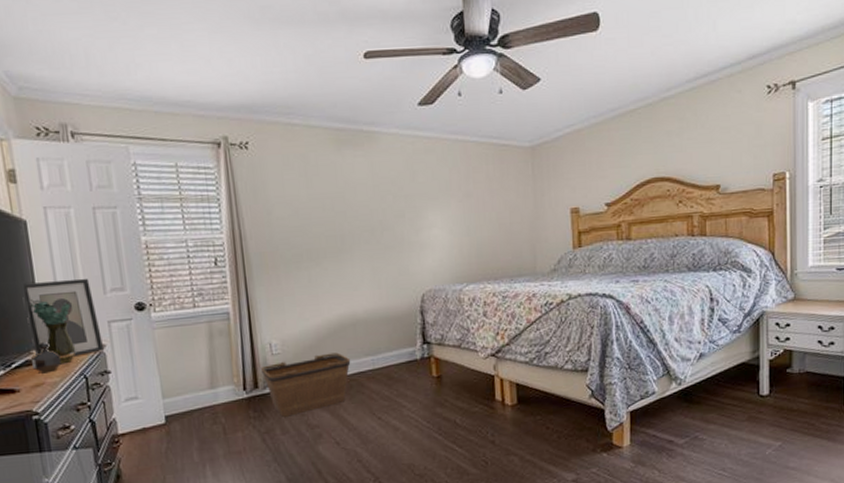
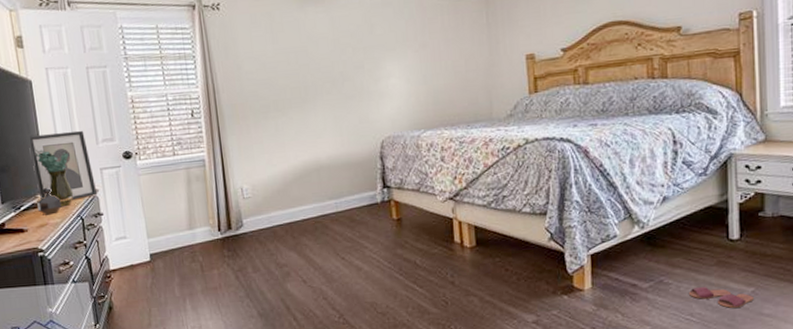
bicycle basket: present [262,352,351,417] -> none [234,196,316,256]
slippers: none [722,441,780,462] -> present [689,286,754,308]

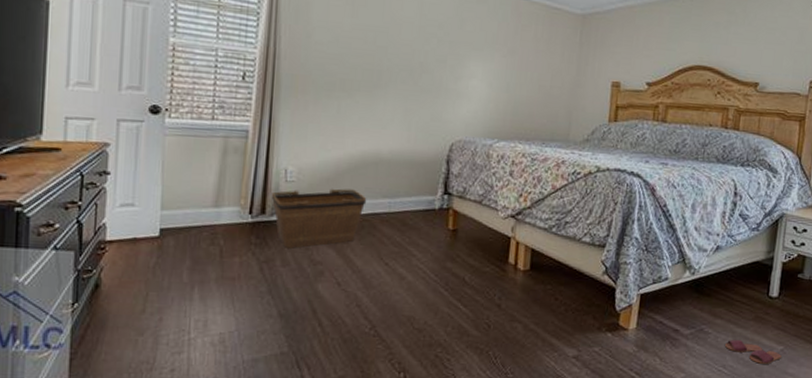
picture frame: present [29,130,98,200] -> none [29,66,108,152]
vase: present [35,149,74,208] -> none [35,82,79,158]
perfume bottle: present [37,187,62,215] -> none [26,130,58,164]
bicycle basket: none [234,196,316,256] -> present [272,188,367,249]

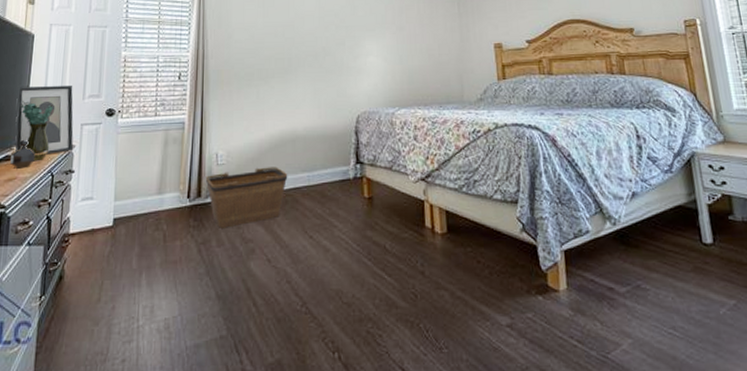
perfume bottle: none [26,130,58,164] -> present [10,139,35,169]
picture frame: none [29,66,108,152] -> present [15,84,74,155]
vase: none [35,82,79,158] -> present [21,100,53,162]
slippers: present [725,339,782,364] -> none [669,295,737,323]

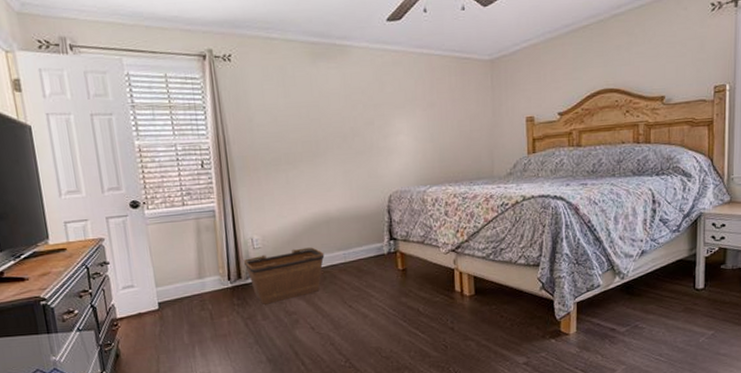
perfume bottle: present [10,139,35,169] -> none [38,235,65,264]
picture frame: present [15,84,74,155] -> none [29,178,104,249]
vase: present [21,100,53,162] -> none [36,196,78,256]

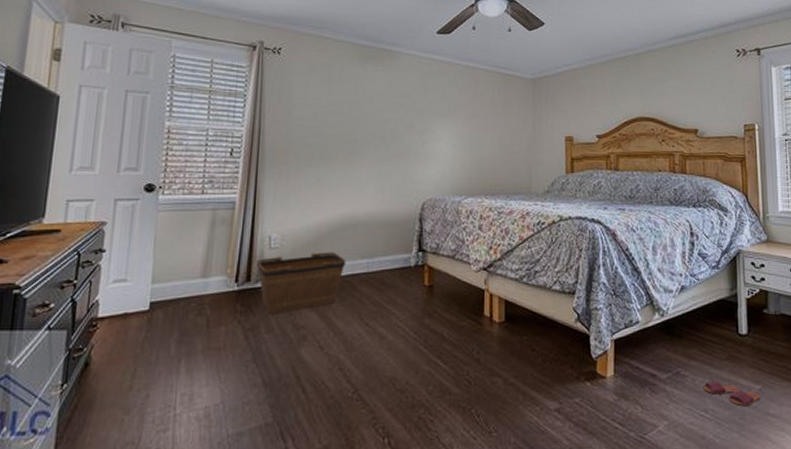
slippers: none [660,330,713,349] -> present [704,380,761,406]

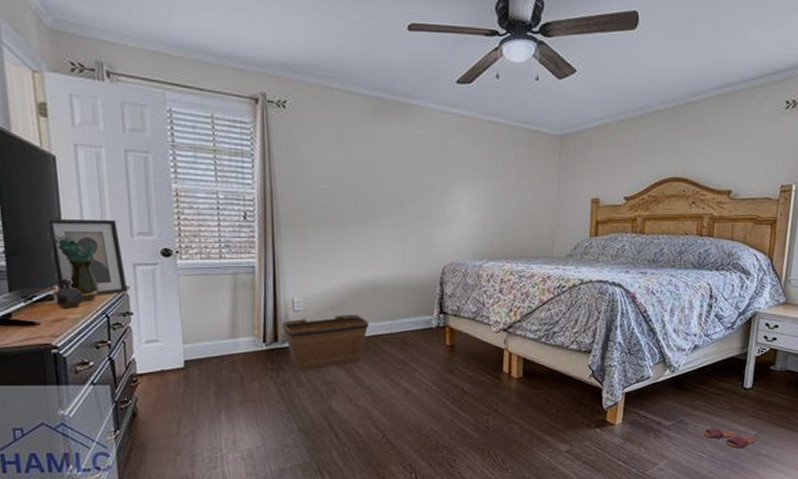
perfume bottle: none [27,213,59,246] -> present [54,278,84,309]
picture frame: none [33,155,106,231] -> present [47,219,128,295]
vase: none [41,169,81,239] -> present [55,234,100,302]

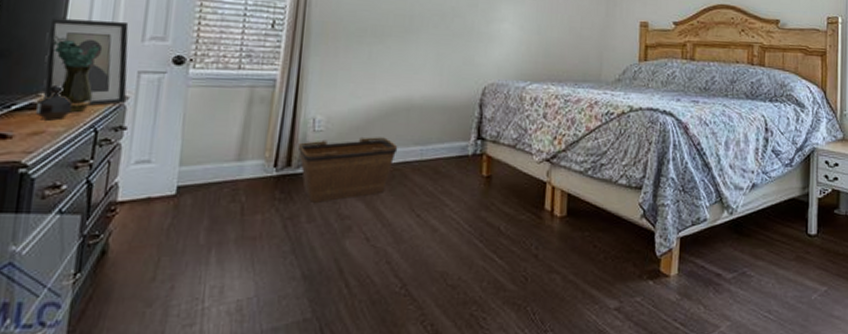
slippers: present [704,427,755,448] -> none [769,281,826,307]

